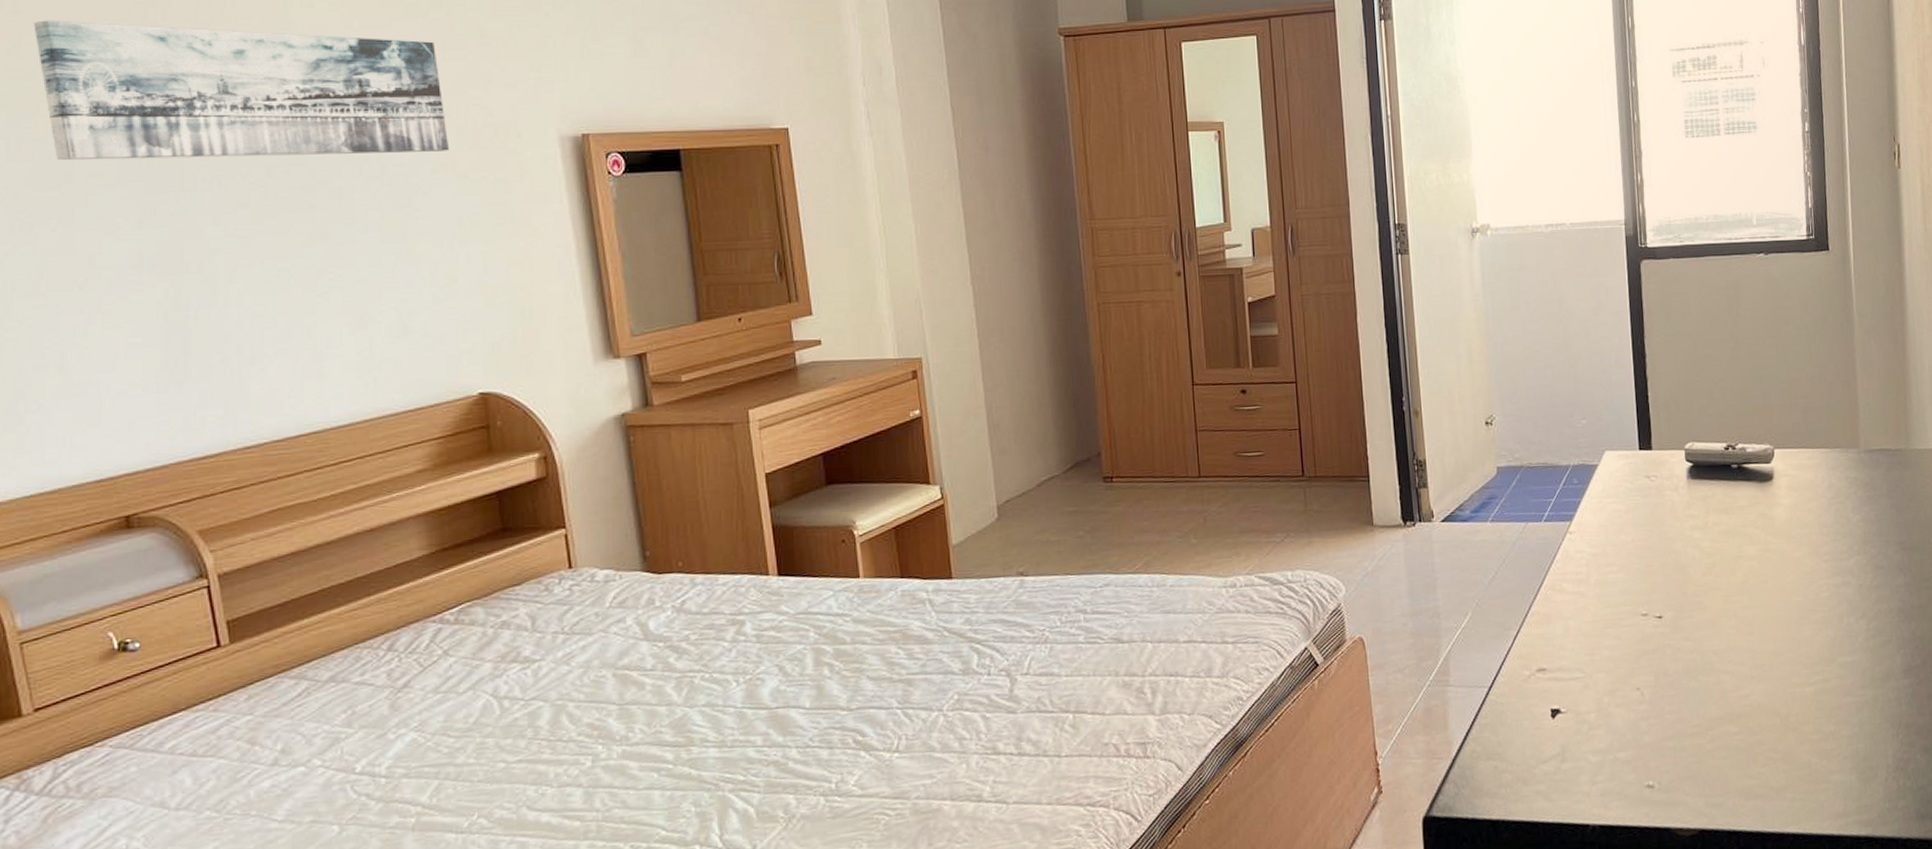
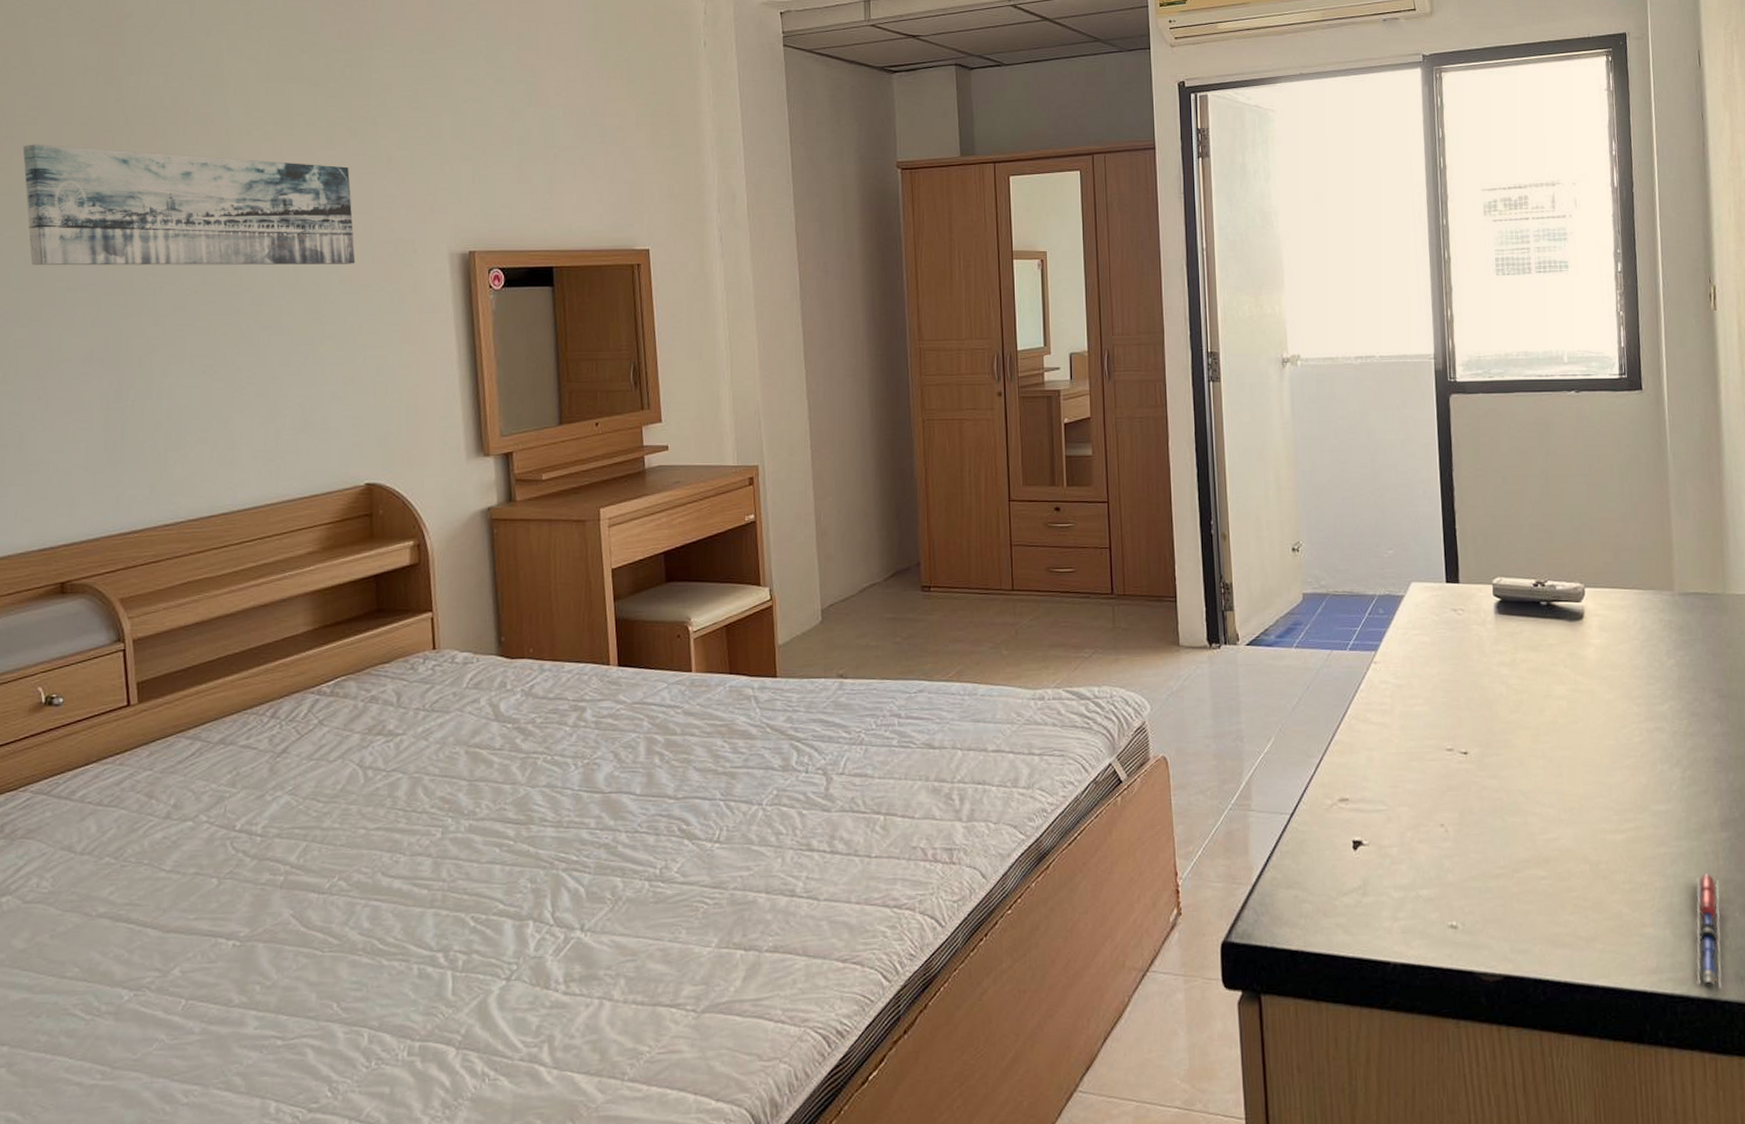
pen: none [1880,719,1904,827] -> present [1696,874,1722,988]

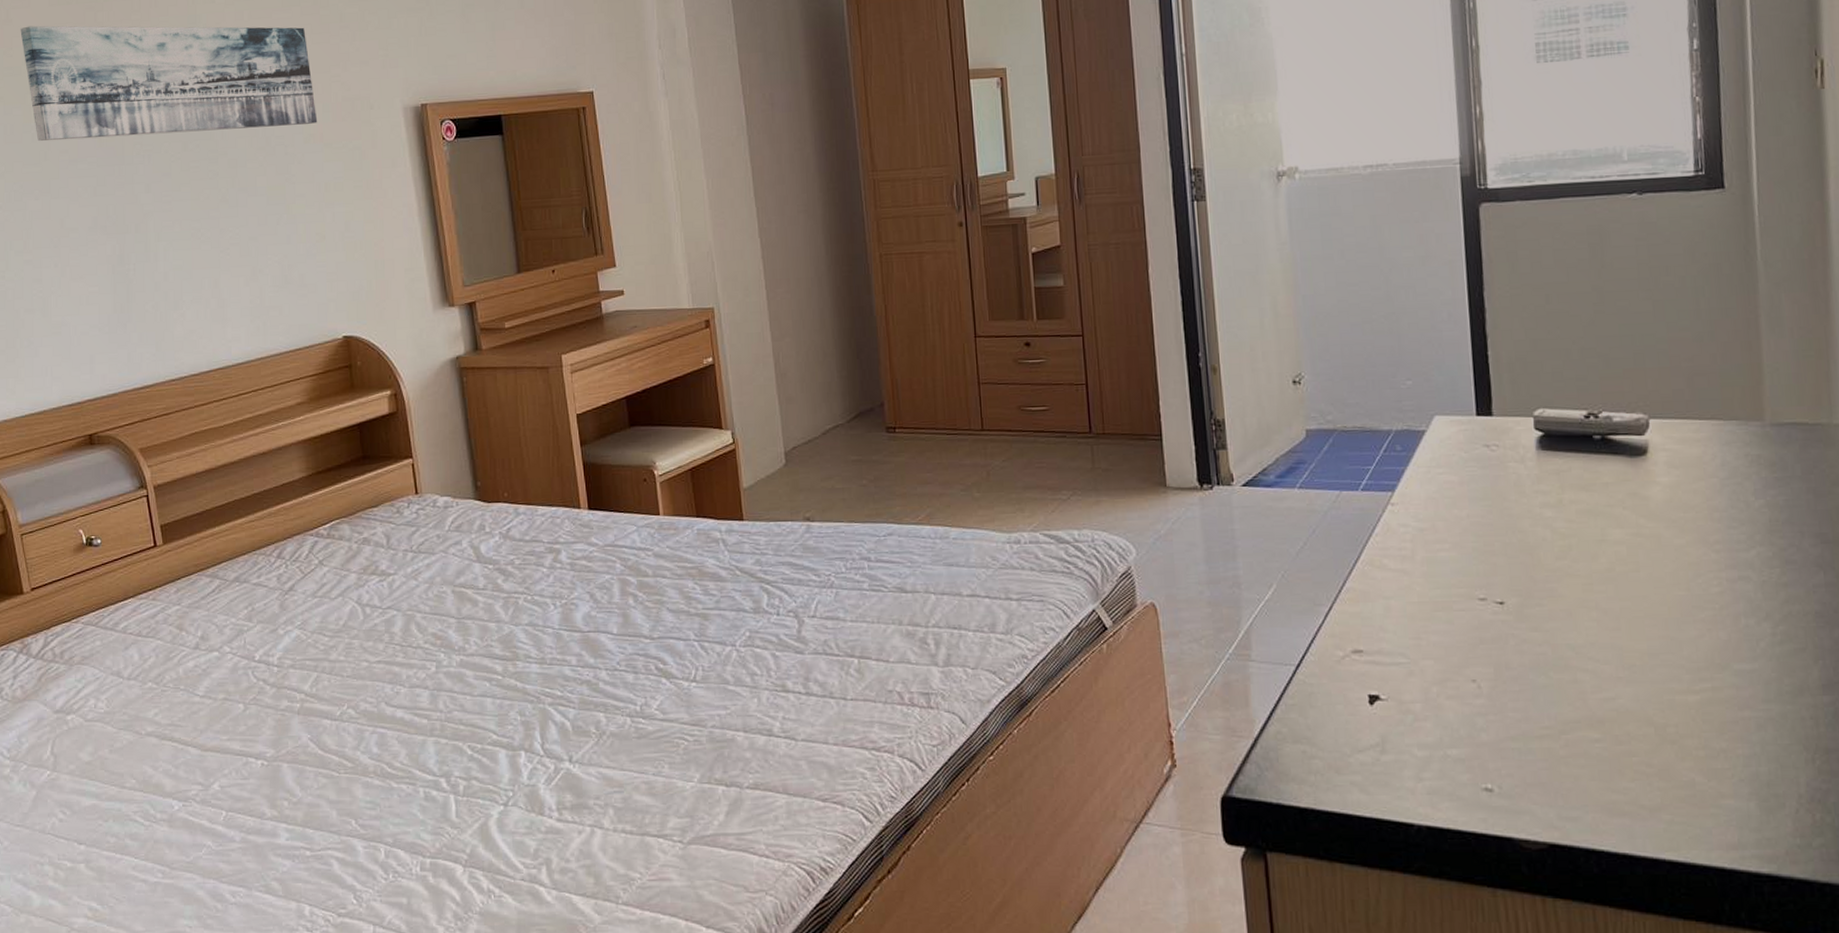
pen: present [1696,874,1722,988] -> none [1788,742,1822,869]

